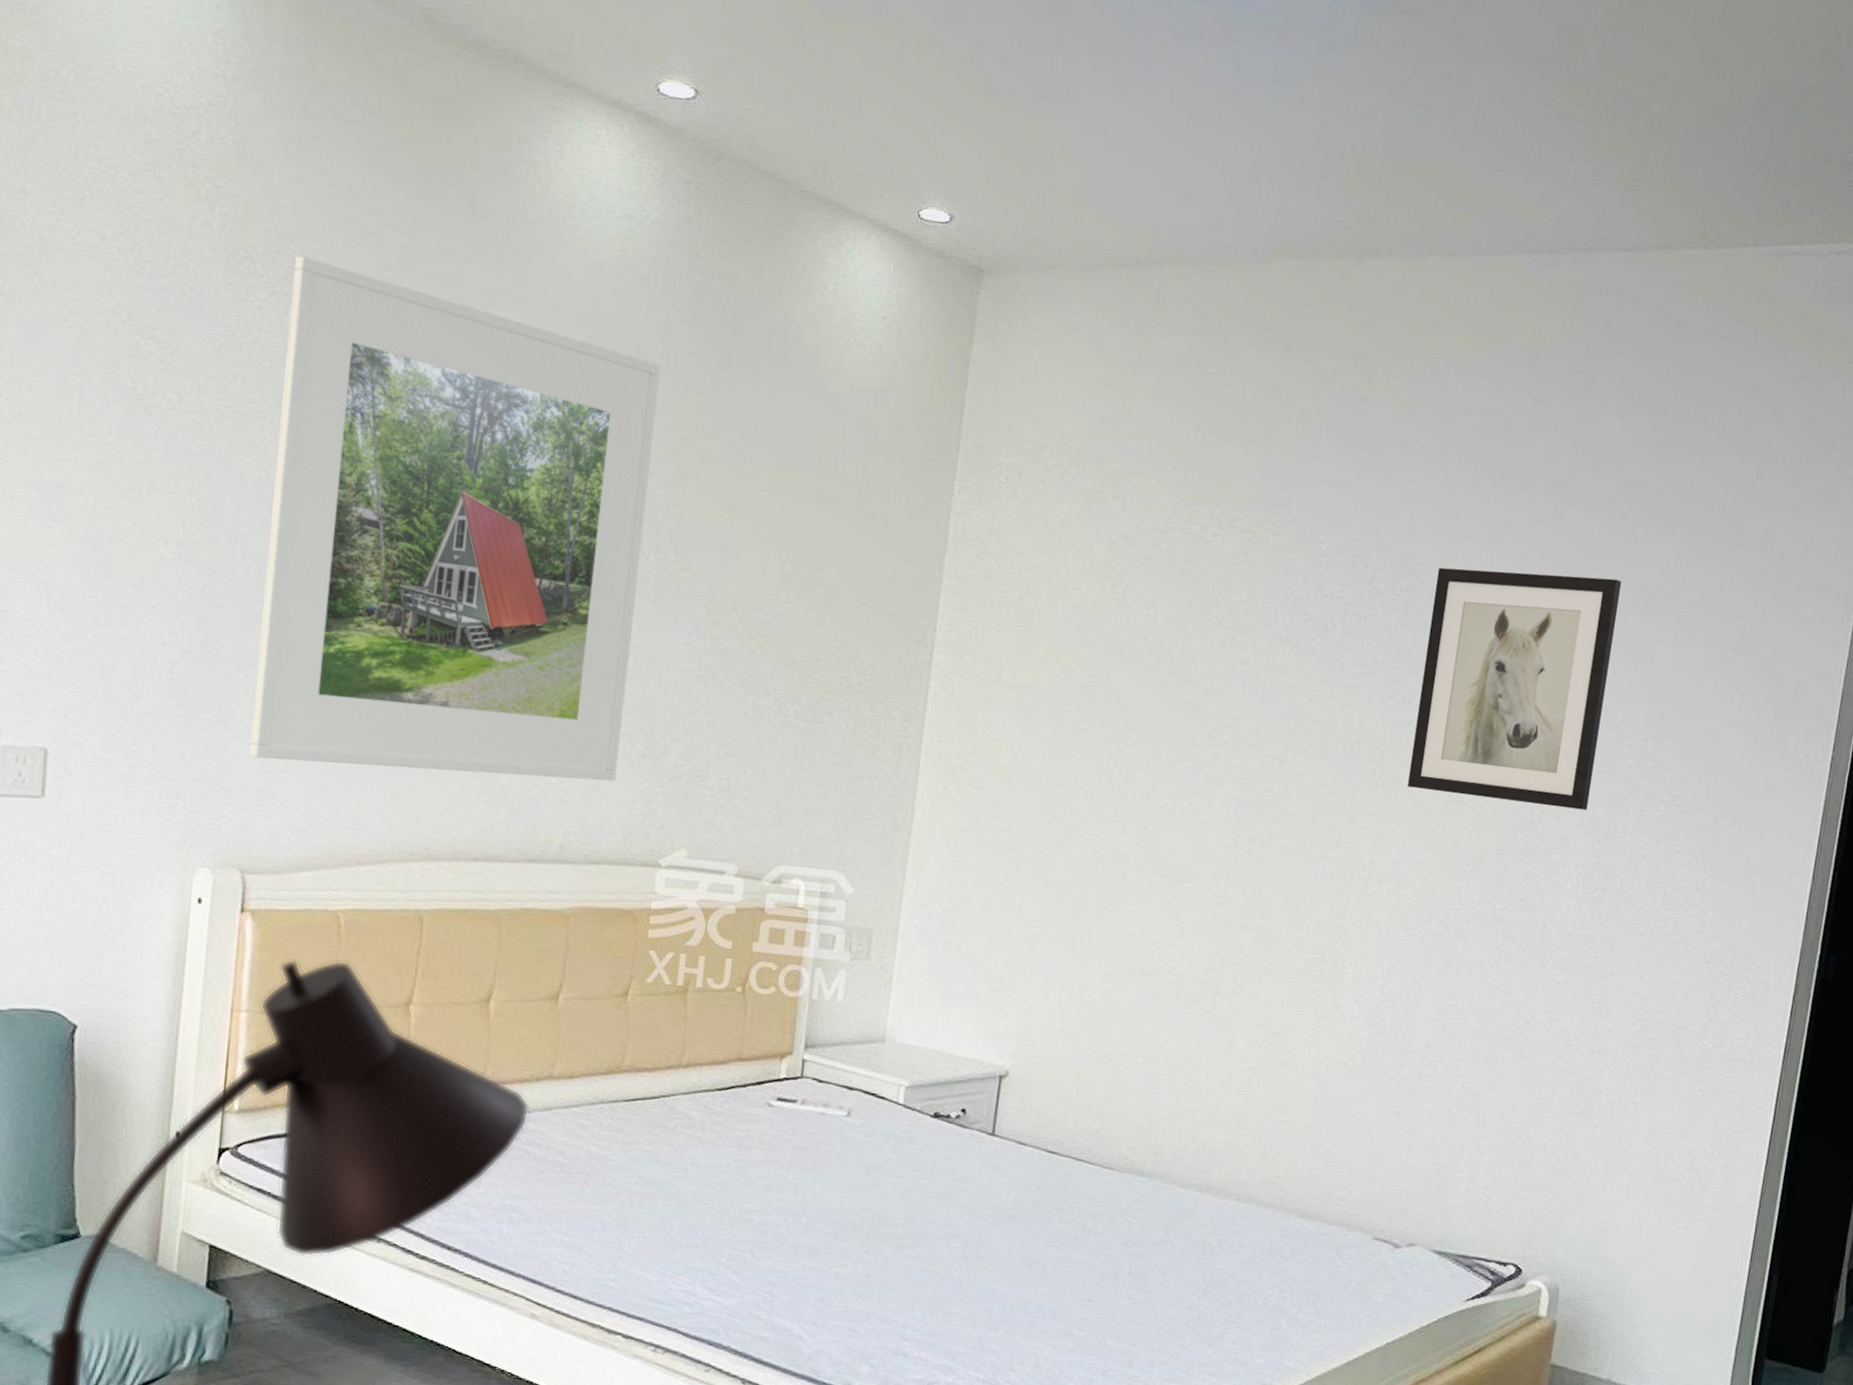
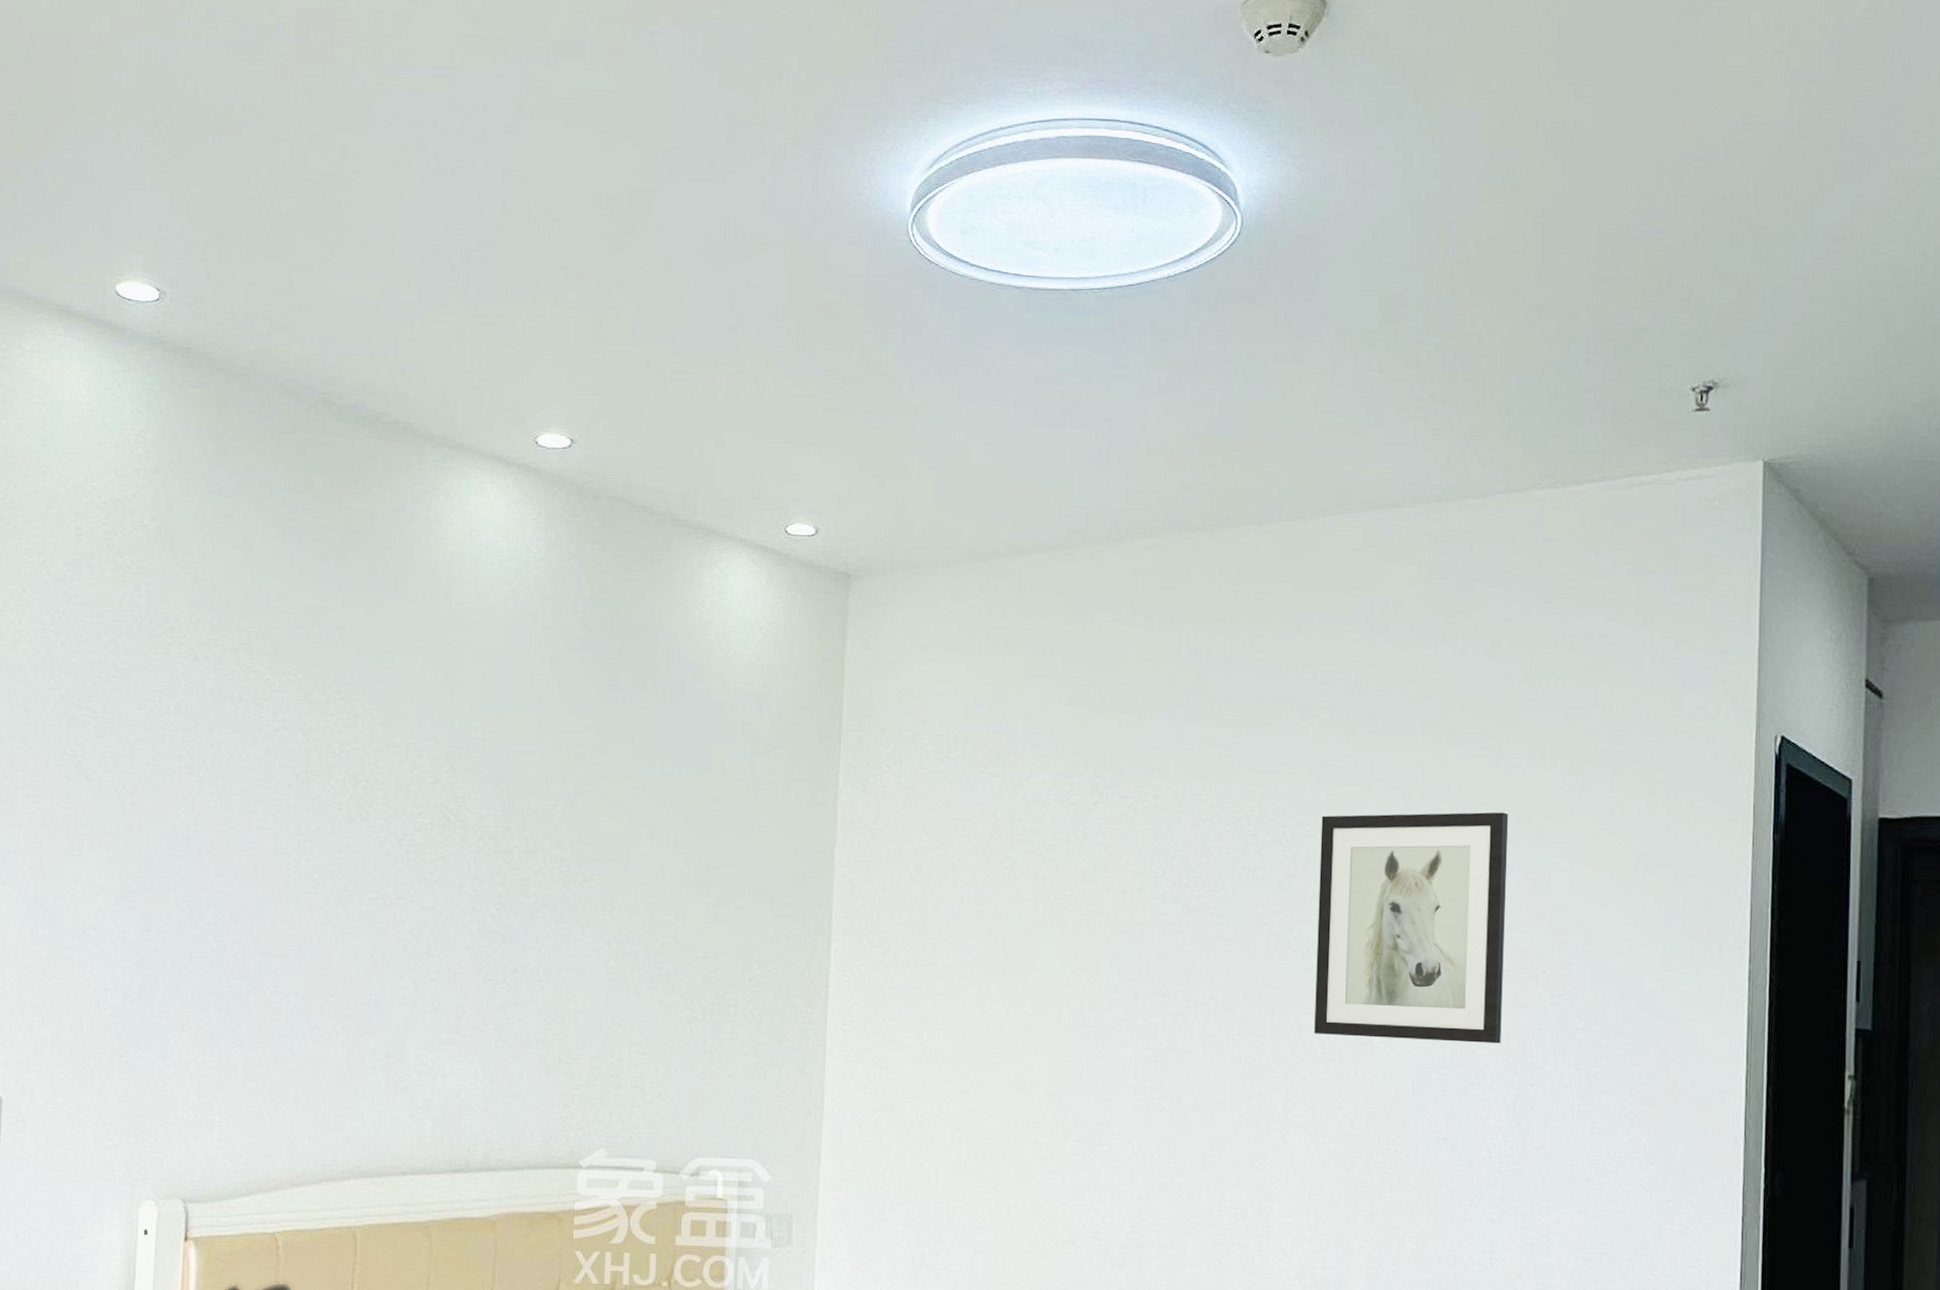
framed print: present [249,256,661,781] -> none [187,623,554,1091]

